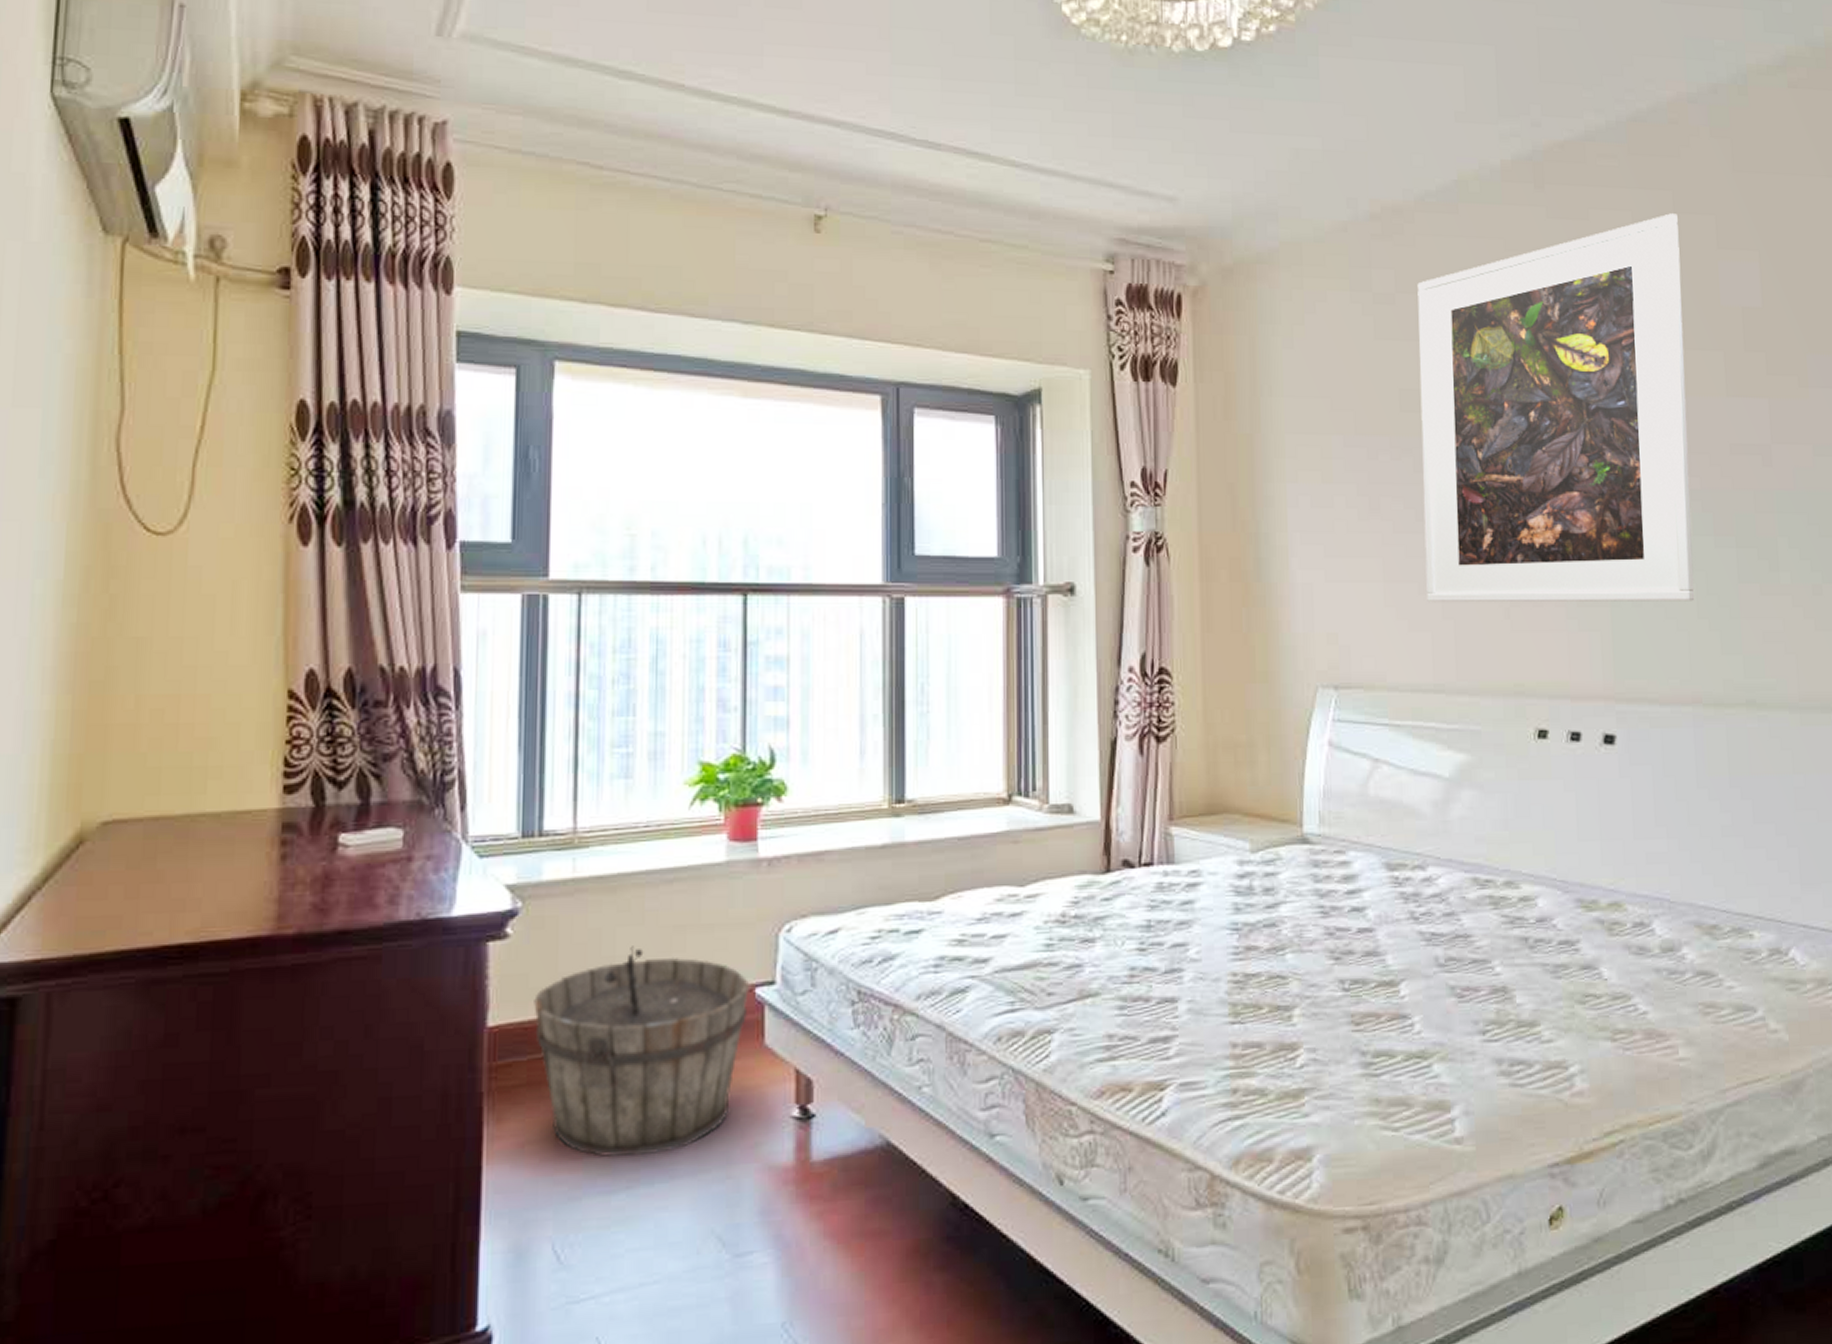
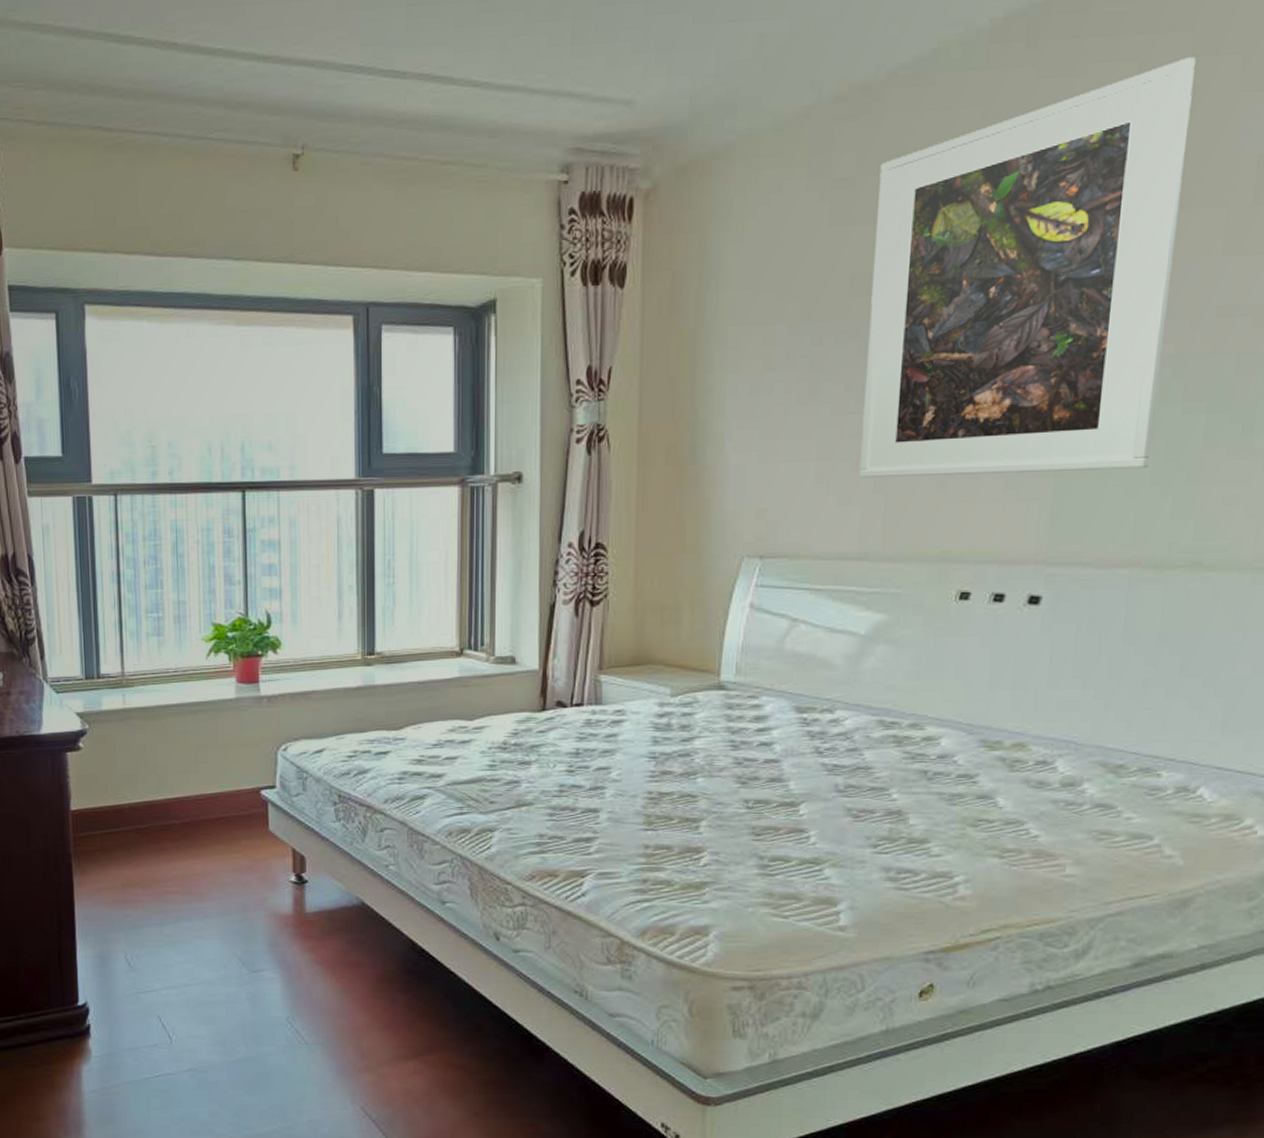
wooden bucket: present [534,946,750,1157] -> none [101,758,257,902]

